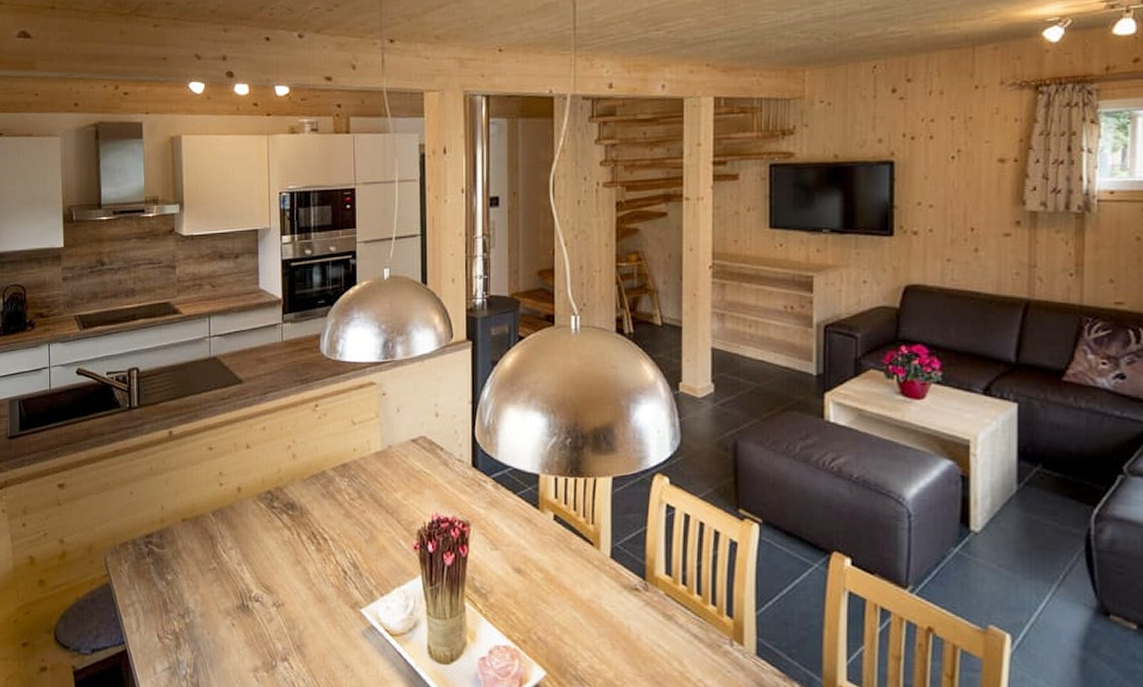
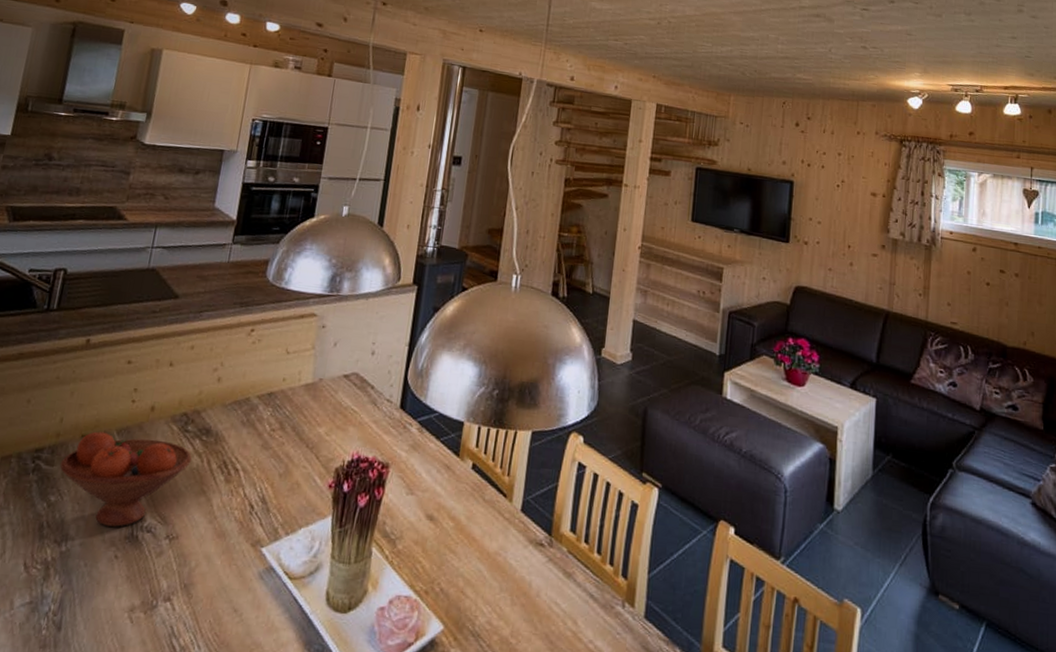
fruit bowl: none [170,515,282,599] -> present [60,431,192,527]

